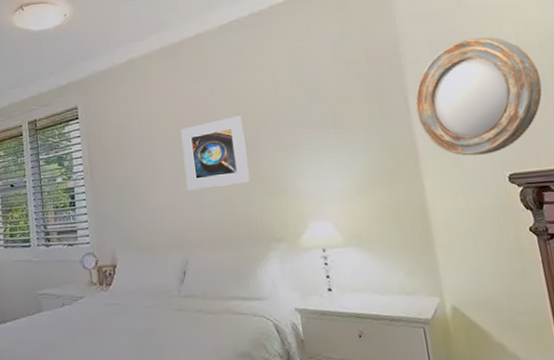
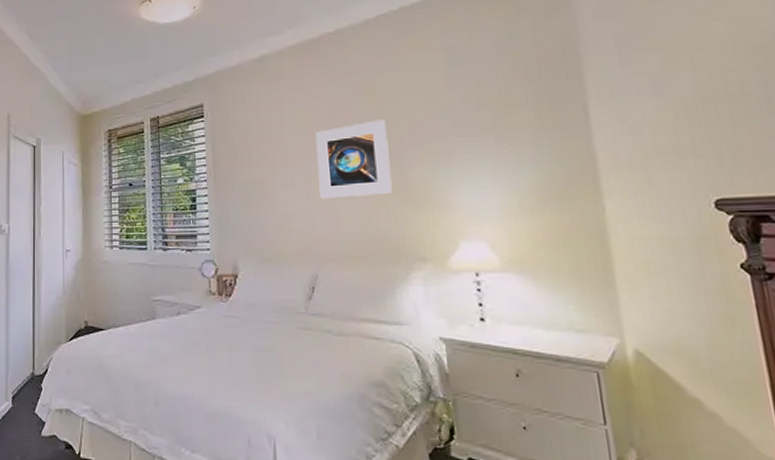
home mirror: present [415,37,542,156] -> none [597,37,764,176]

